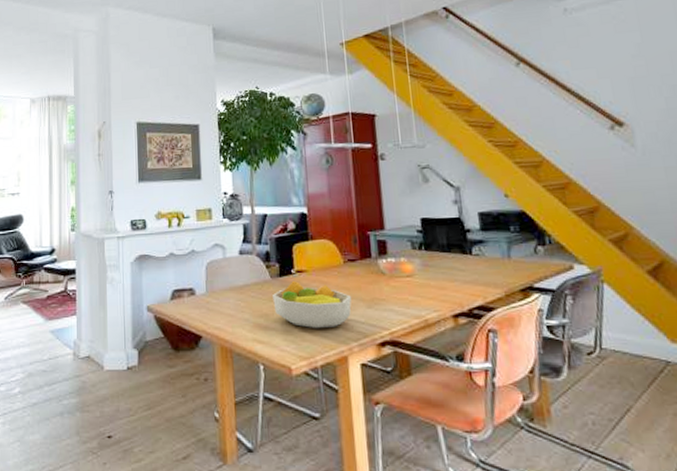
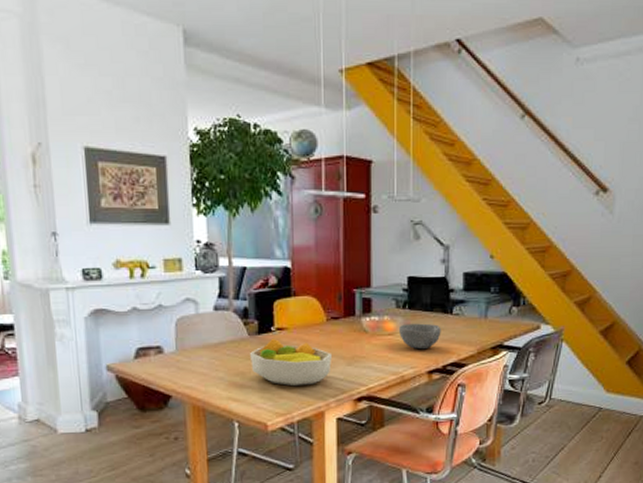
bowl: none [417,264,463,292] -> present [399,323,441,350]

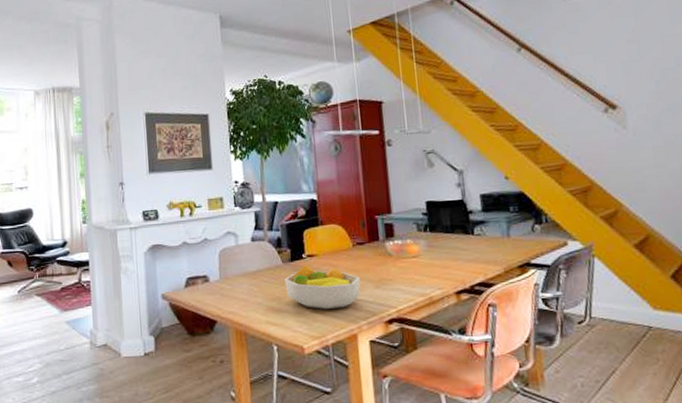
bowl: present [399,323,441,350] -> none [422,245,465,271]

